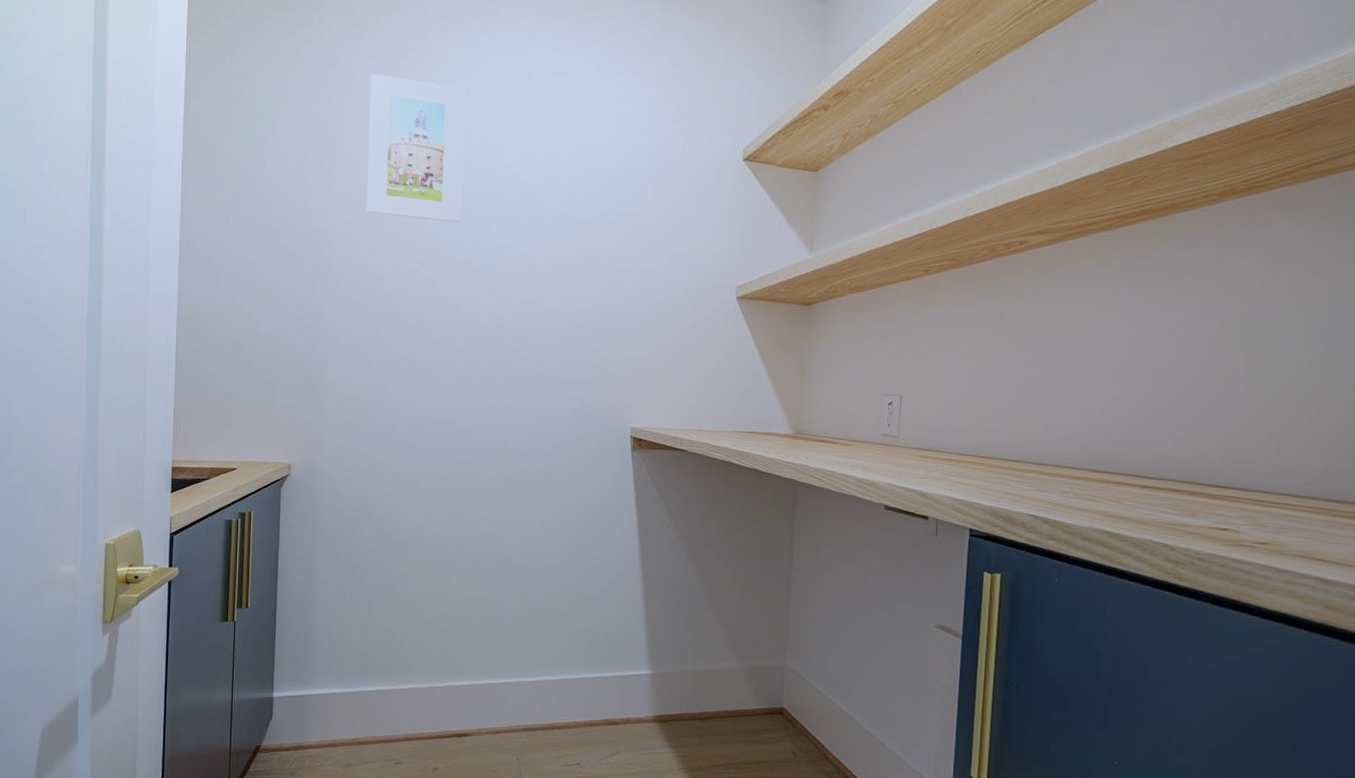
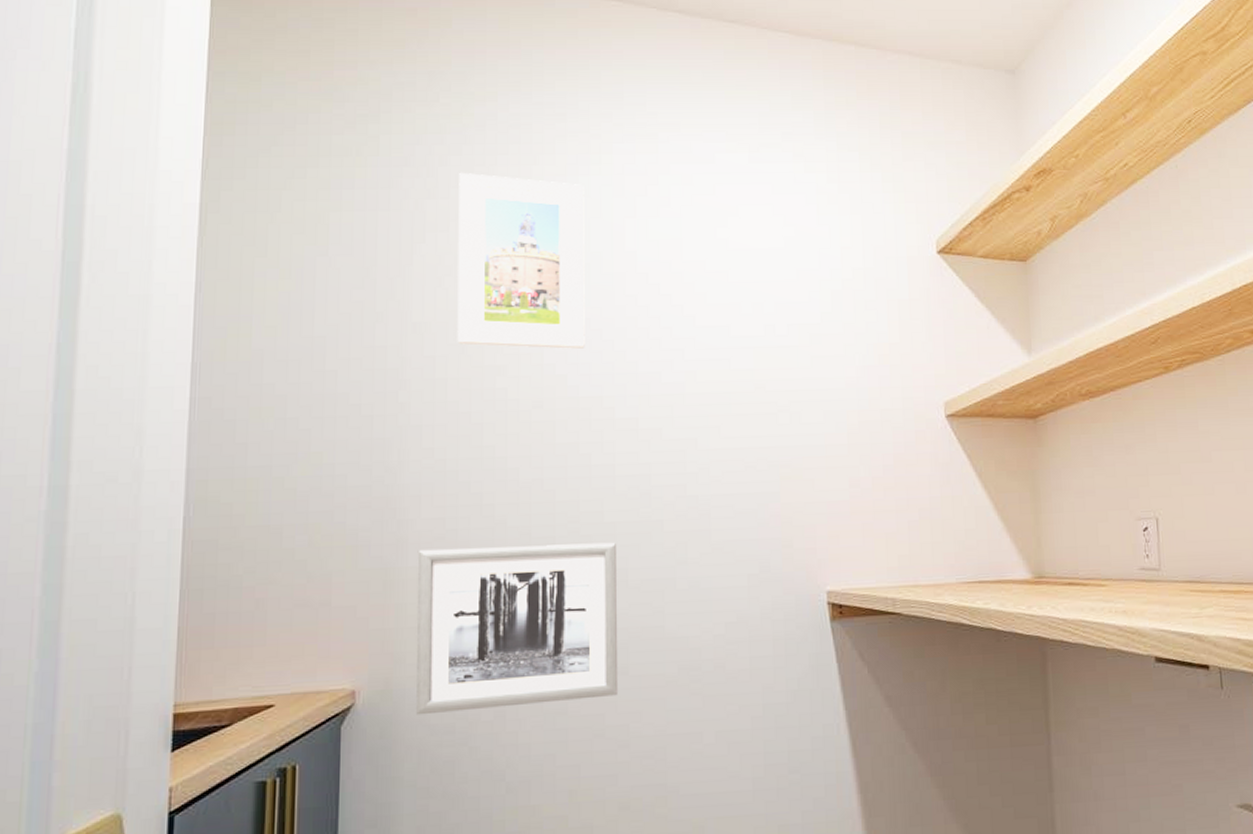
wall art: none [331,367,476,489] -> present [416,542,619,715]

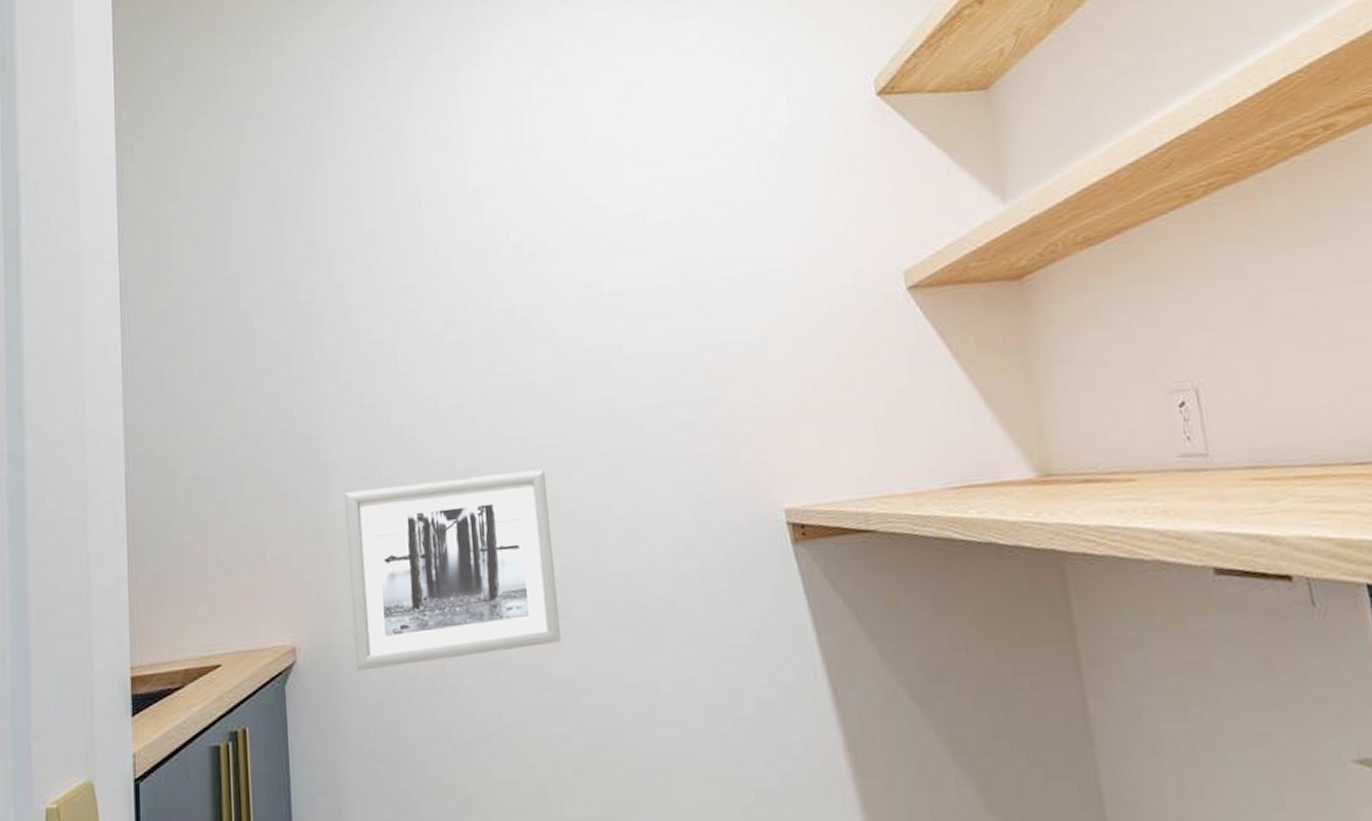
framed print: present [457,172,585,349] -> none [351,78,493,268]

